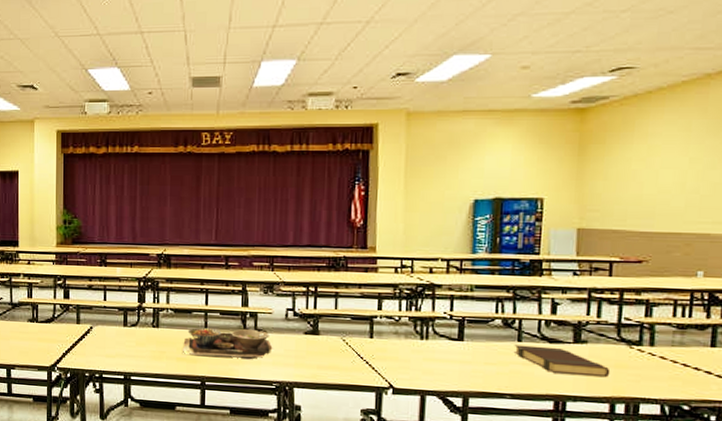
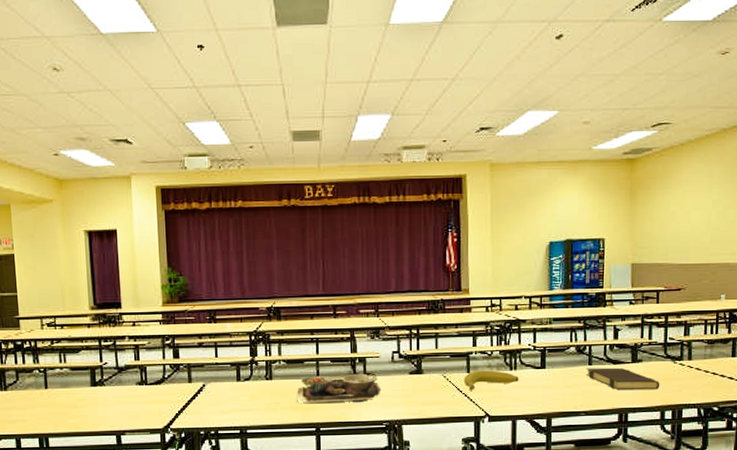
banana: none [365,336,431,358] -> present [463,370,519,390]

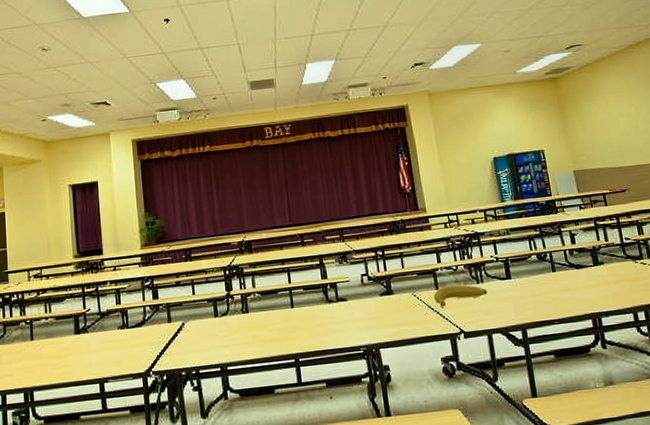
food tray: present [296,367,381,404] -> none [273,296,355,336]
book: present [586,367,660,390] -> none [550,272,627,294]

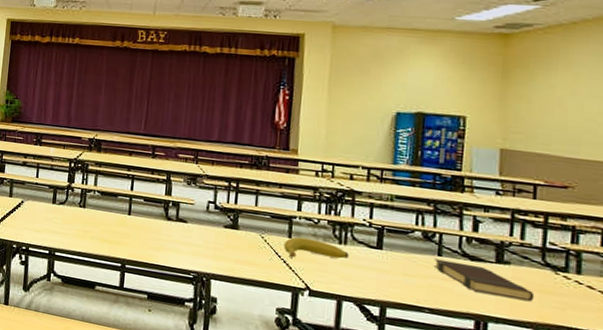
book: none [550,272,627,294] -> present [433,258,535,302]

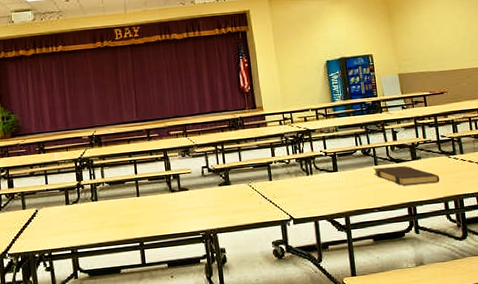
banana: present [283,237,349,259] -> none [267,176,316,197]

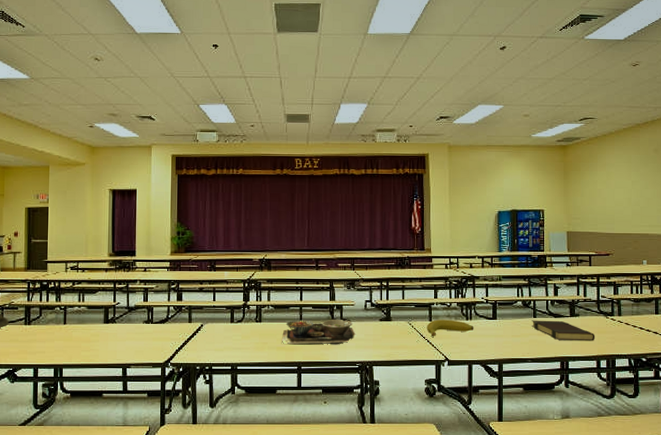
food tray: none [120,186,196,222] -> present [281,312,355,345]
banana: none [267,176,316,197] -> present [426,319,474,337]

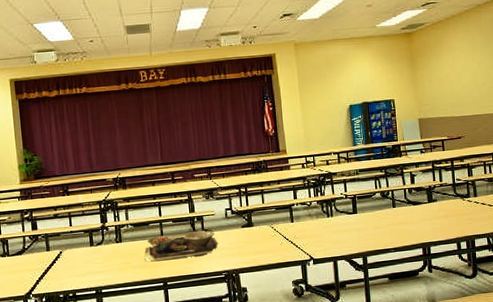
banana: present [426,319,474,337] -> none [289,218,336,238]
book: present [531,320,595,341] -> none [391,208,454,227]

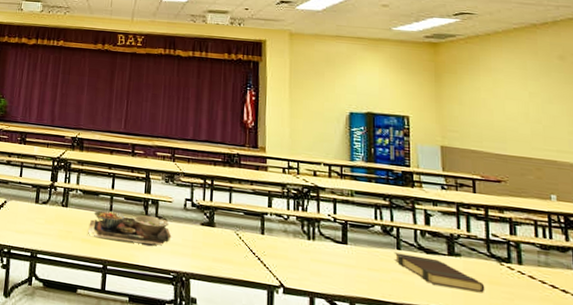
book: none [391,208,454,227] -> present [394,252,485,294]

